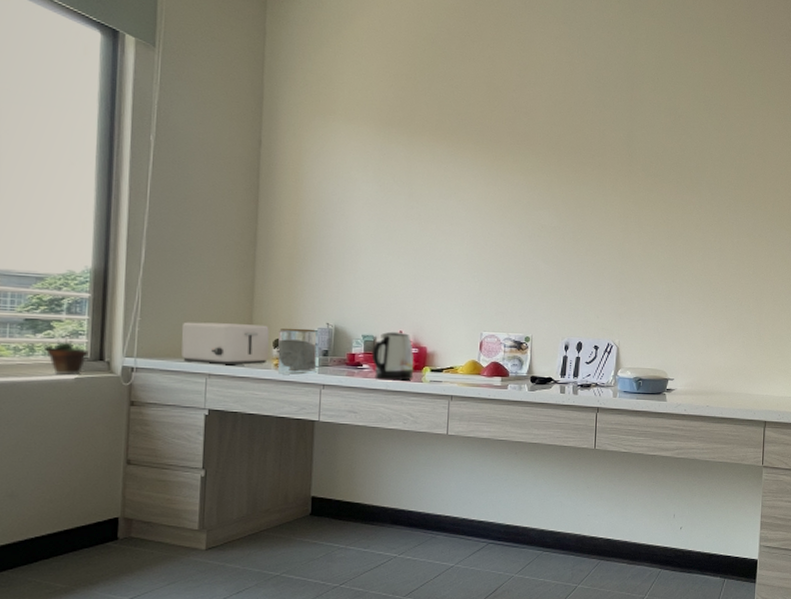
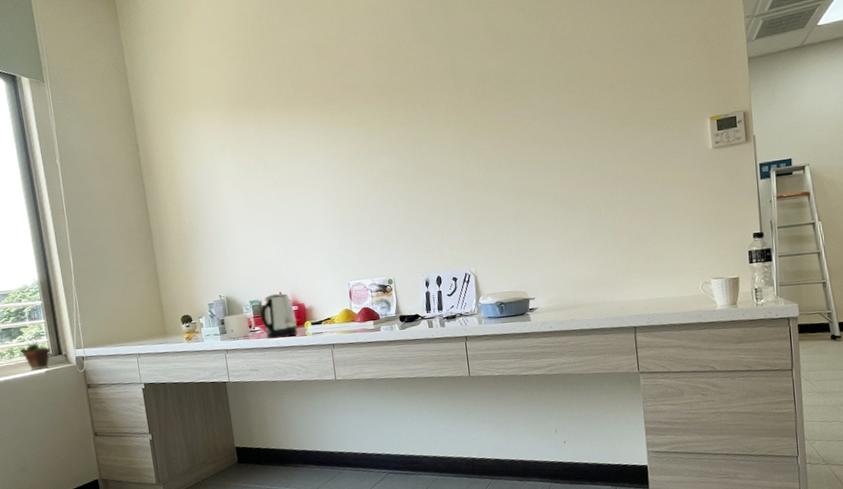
toaster: present [181,322,269,366] -> none [110,305,181,347]
jar: present [277,328,317,375] -> none [183,302,219,346]
mug: none [326,346,365,374] -> present [223,313,256,339]

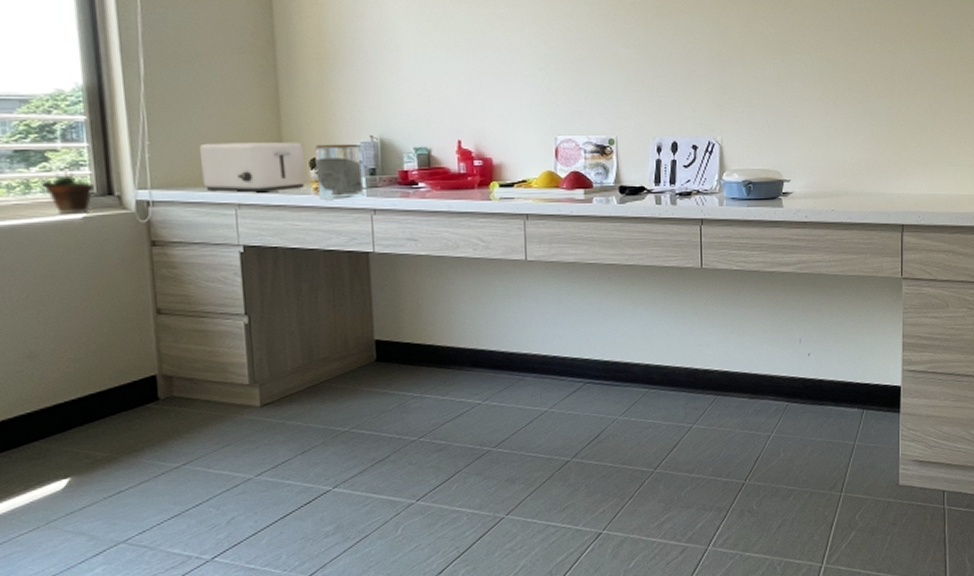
toaster: none [110,305,181,347] -> present [199,142,307,193]
jar: none [183,302,219,346] -> present [315,143,365,199]
mug: present [223,313,256,339] -> none [373,163,420,195]
kettle: present [259,293,298,339] -> none [427,141,480,200]

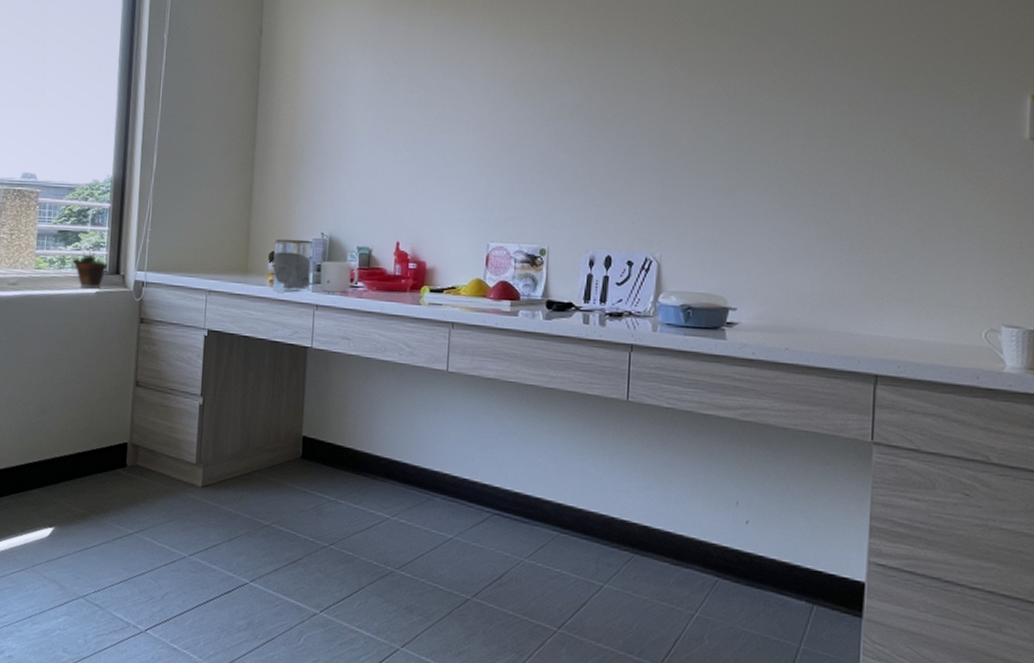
toaster: present [199,142,307,193] -> none [185,232,266,281]
mug: none [373,163,420,195] -> present [320,260,359,293]

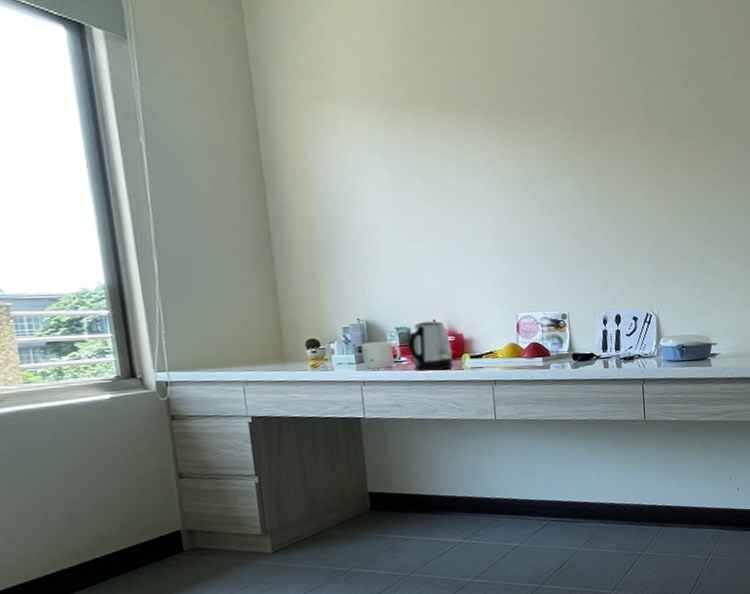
succulent plant: present [72,244,108,288] -> none [71,352,119,395]
jar: present [272,238,312,293] -> none [310,326,355,375]
kettle: none [366,242,412,303] -> present [407,320,454,372]

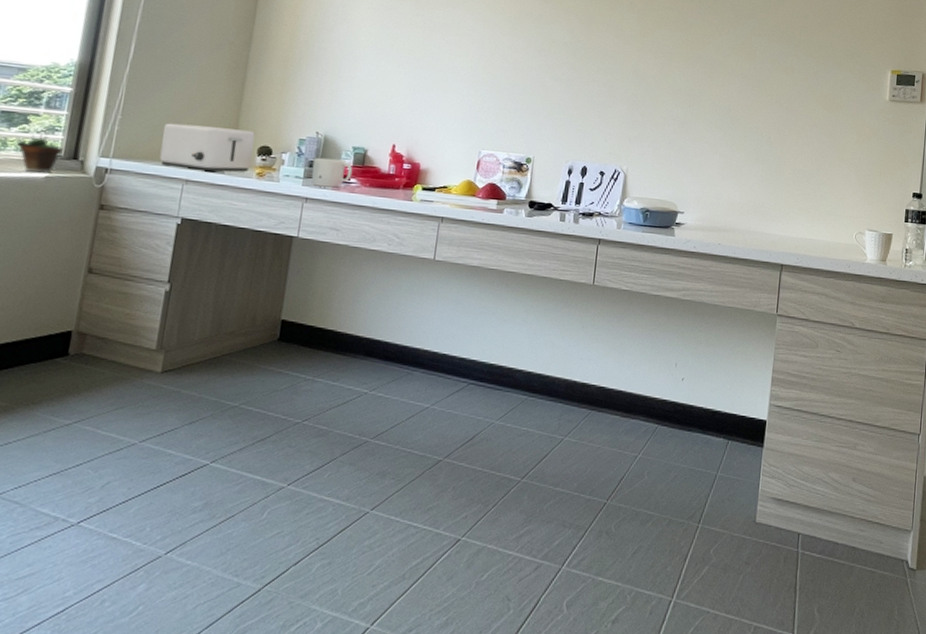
succulent plant: none [71,352,119,395] -> present [16,128,63,172]
toaster: none [209,327,304,372] -> present [159,122,255,173]
kettle: present [407,320,454,372] -> none [360,144,406,198]

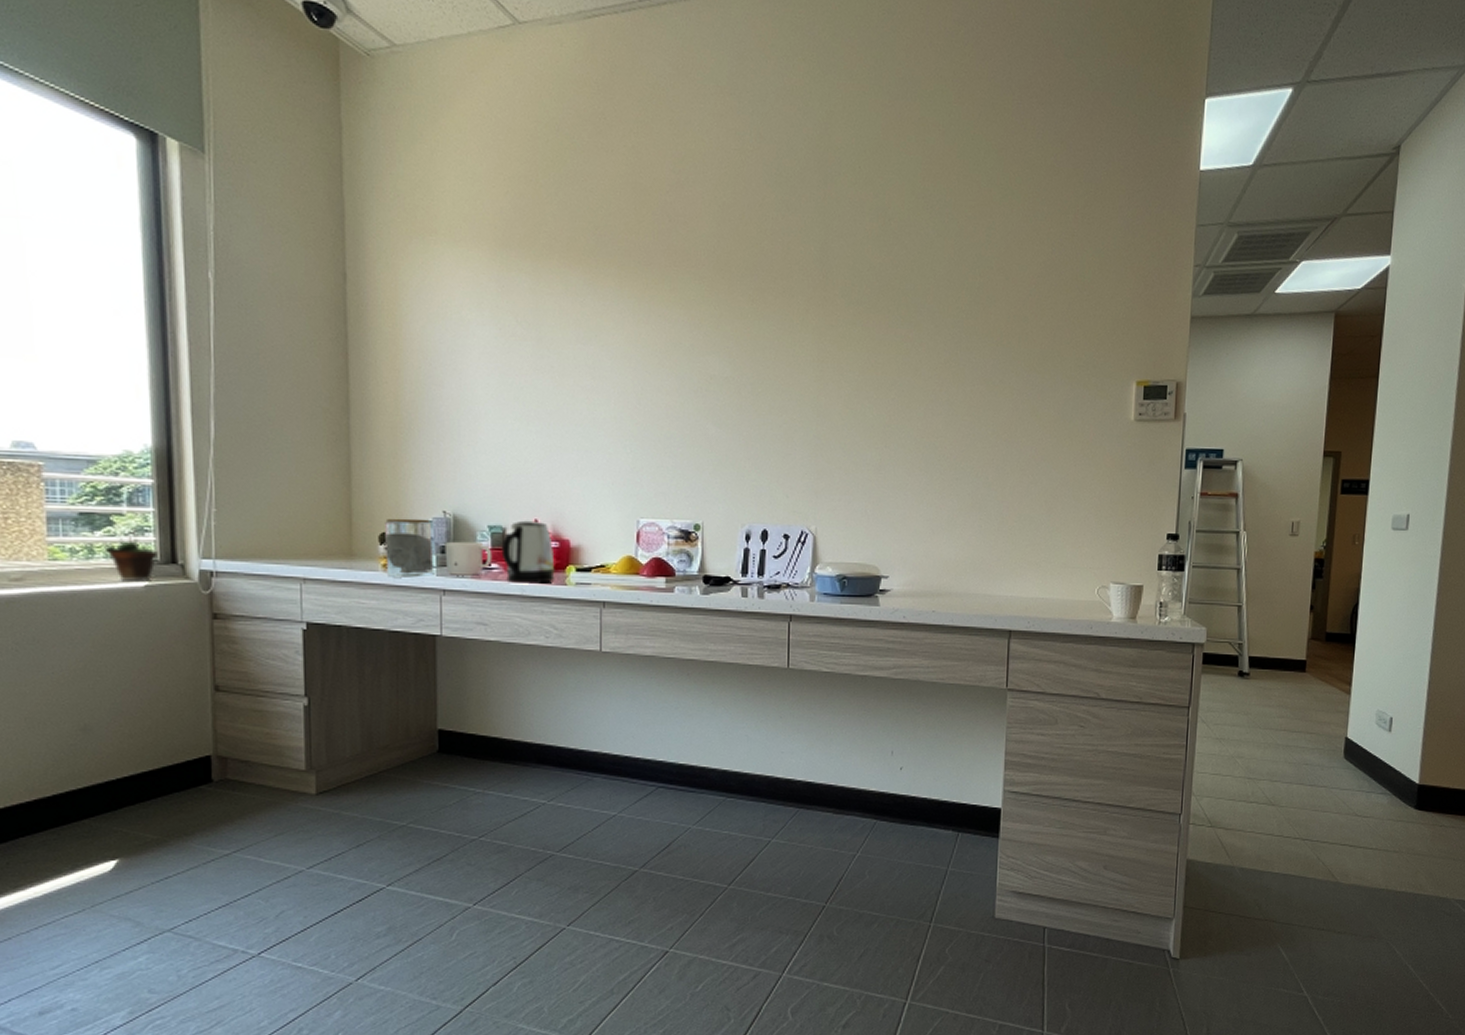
toaster: present [159,122,255,173] -> none [266,512,375,567]
jar: none [258,135,305,186] -> present [385,518,434,578]
kettle: none [360,144,406,198] -> present [501,520,555,584]

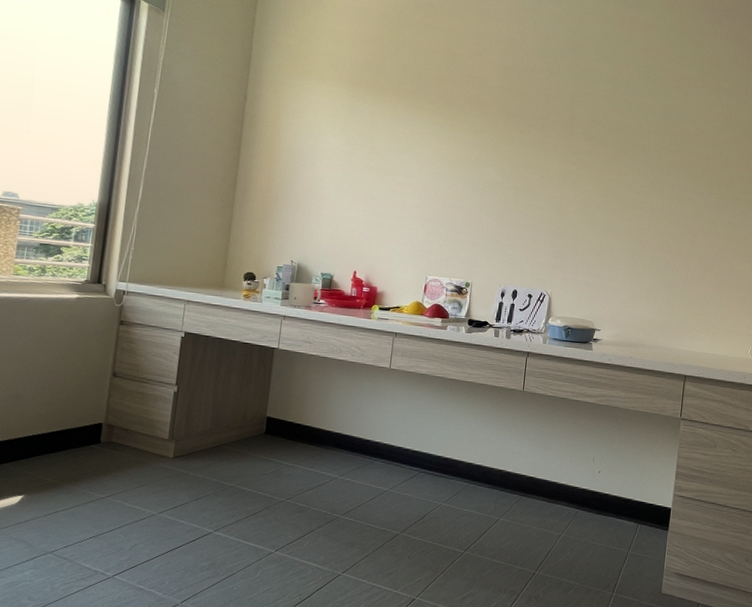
succulent plant: present [104,529,158,581] -> none [52,257,89,294]
jar: present [385,518,434,578] -> none [245,263,282,306]
kettle: present [501,520,555,584] -> none [328,271,365,317]

